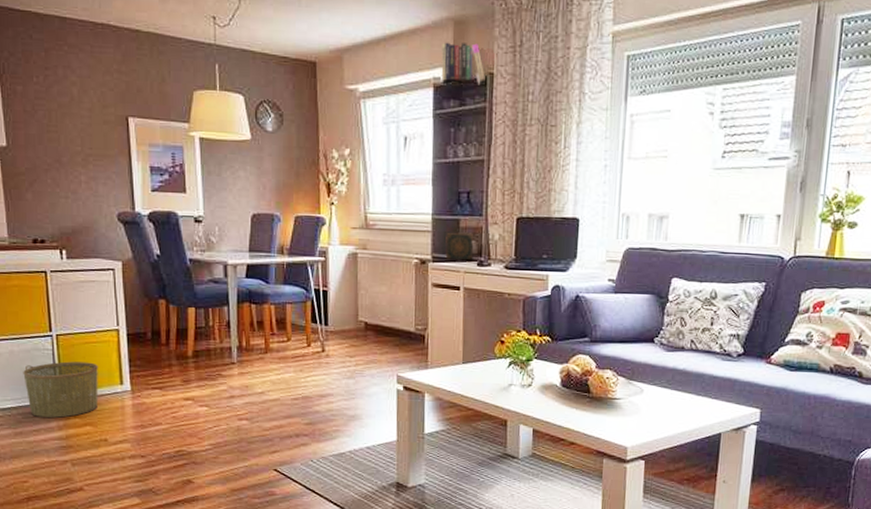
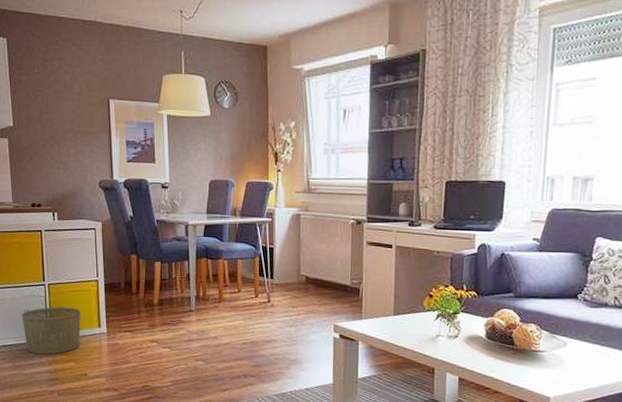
books: present [441,42,485,86] -> none [378,23,418,62]
decorative box: present [445,232,473,261] -> none [379,195,405,221]

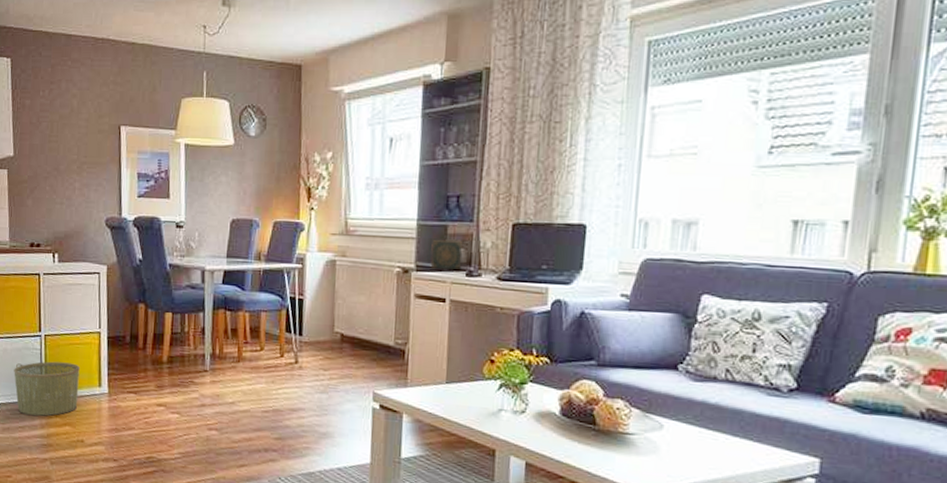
decorative box: none [379,195,405,221] -> present [430,239,462,270]

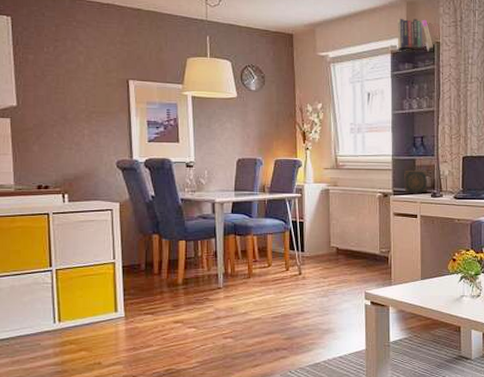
basket: present [14,361,80,416] -> none [23,293,94,346]
books: none [432,37,481,83] -> present [397,18,433,52]

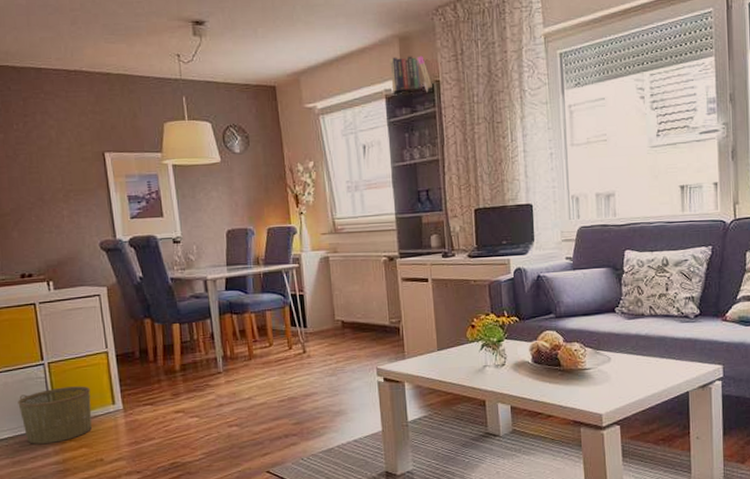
basket: none [23,293,94,346] -> present [18,386,92,445]
decorative box: present [404,170,427,193] -> none [410,227,437,255]

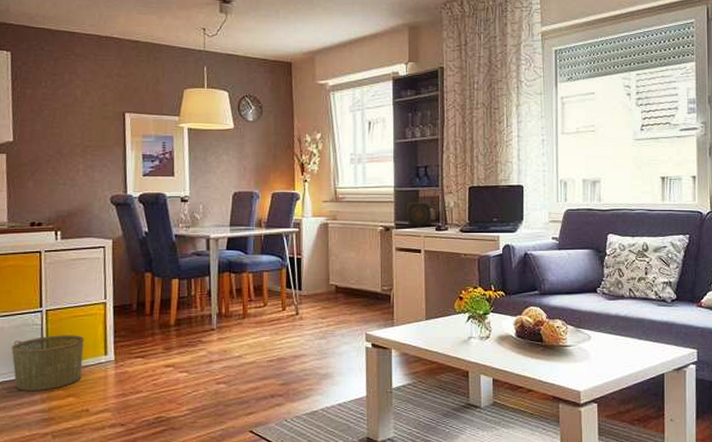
books: present [390,55,433,96] -> none [399,43,437,78]
decorative box: none [410,227,437,255] -> present [407,201,431,227]

